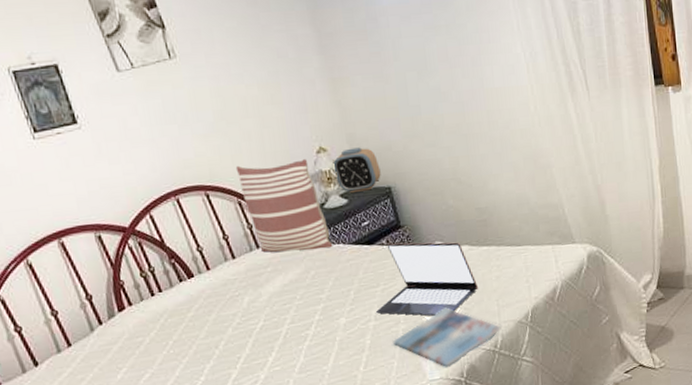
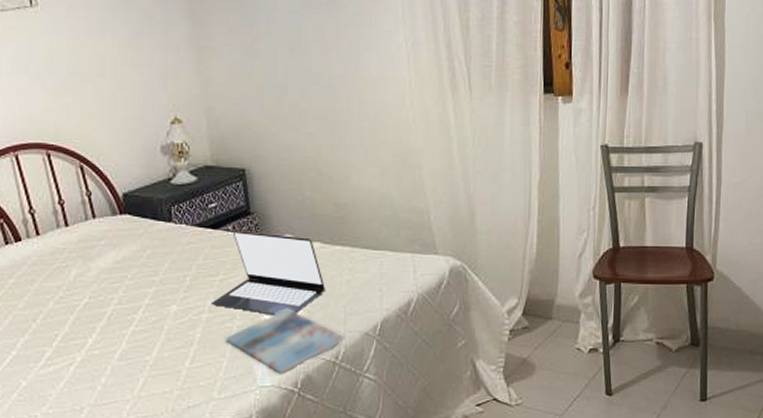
pillow: present [235,159,333,253] -> none [82,127,175,227]
alarm clock: present [333,147,381,194] -> none [186,122,237,171]

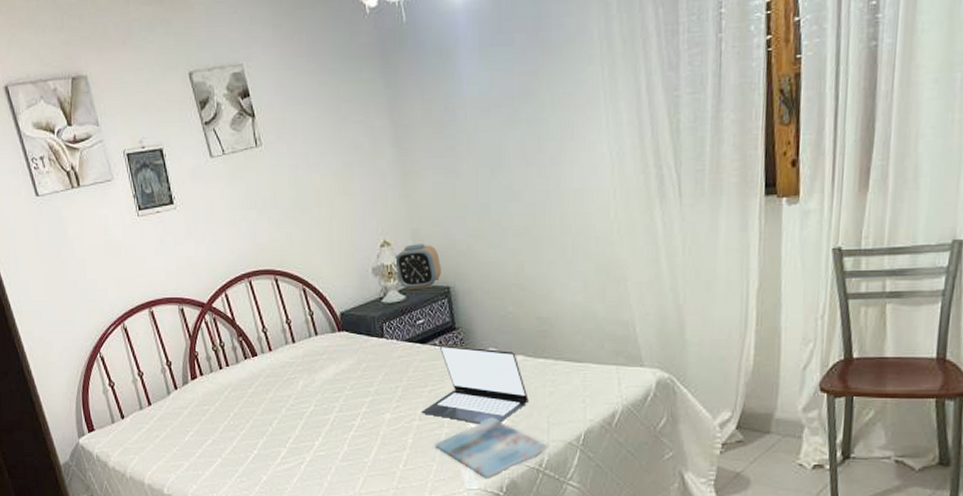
alarm clock: none [186,122,237,171] -> present [395,244,441,290]

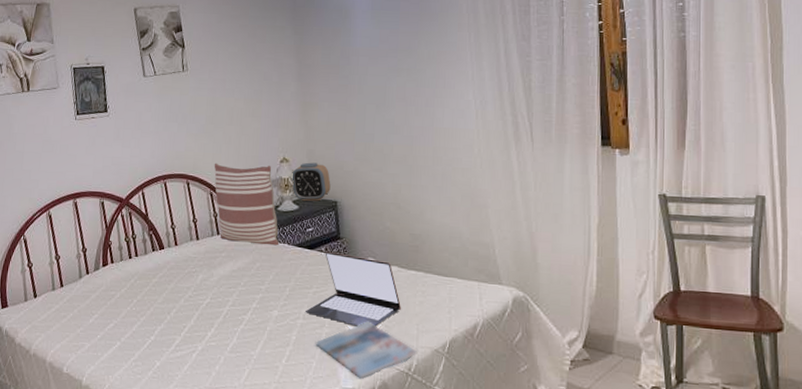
pillow: none [304,252,387,343] -> present [214,163,279,246]

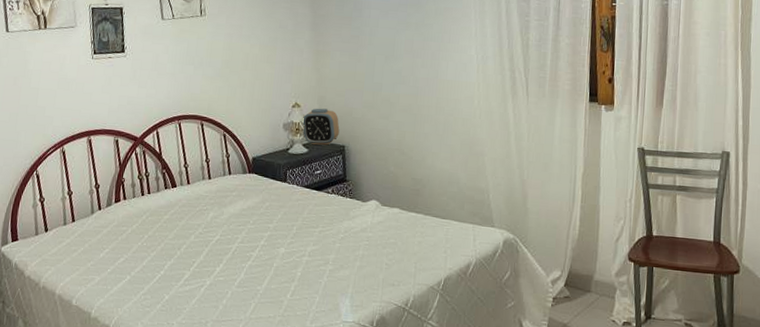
pillow: present [214,163,279,246] -> none [228,105,289,187]
laptop: present [305,251,402,327] -> none [311,192,402,265]
magazine: present [315,321,418,379] -> none [319,259,415,313]

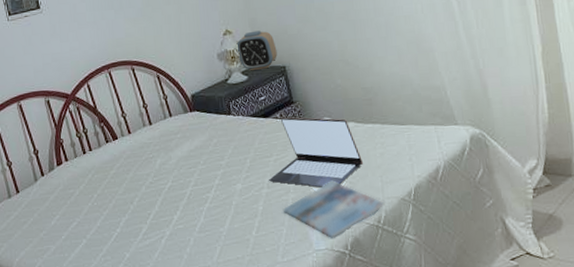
laptop: none [311,192,402,265] -> present [269,117,364,187]
magazine: none [319,259,415,313] -> present [282,180,385,238]

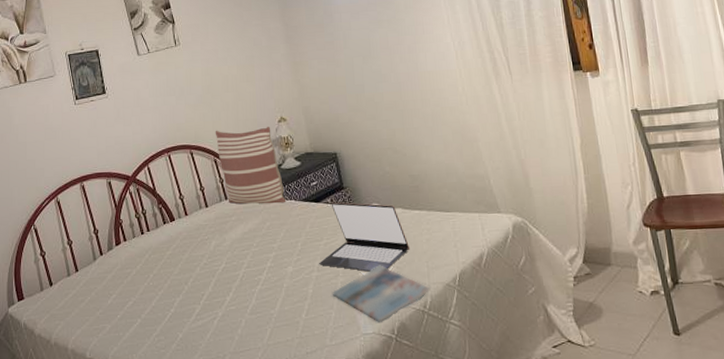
pillow: none [157,40,234,121] -> present [215,127,286,204]
alarm clock: present [236,30,277,71] -> none [291,118,329,157]

